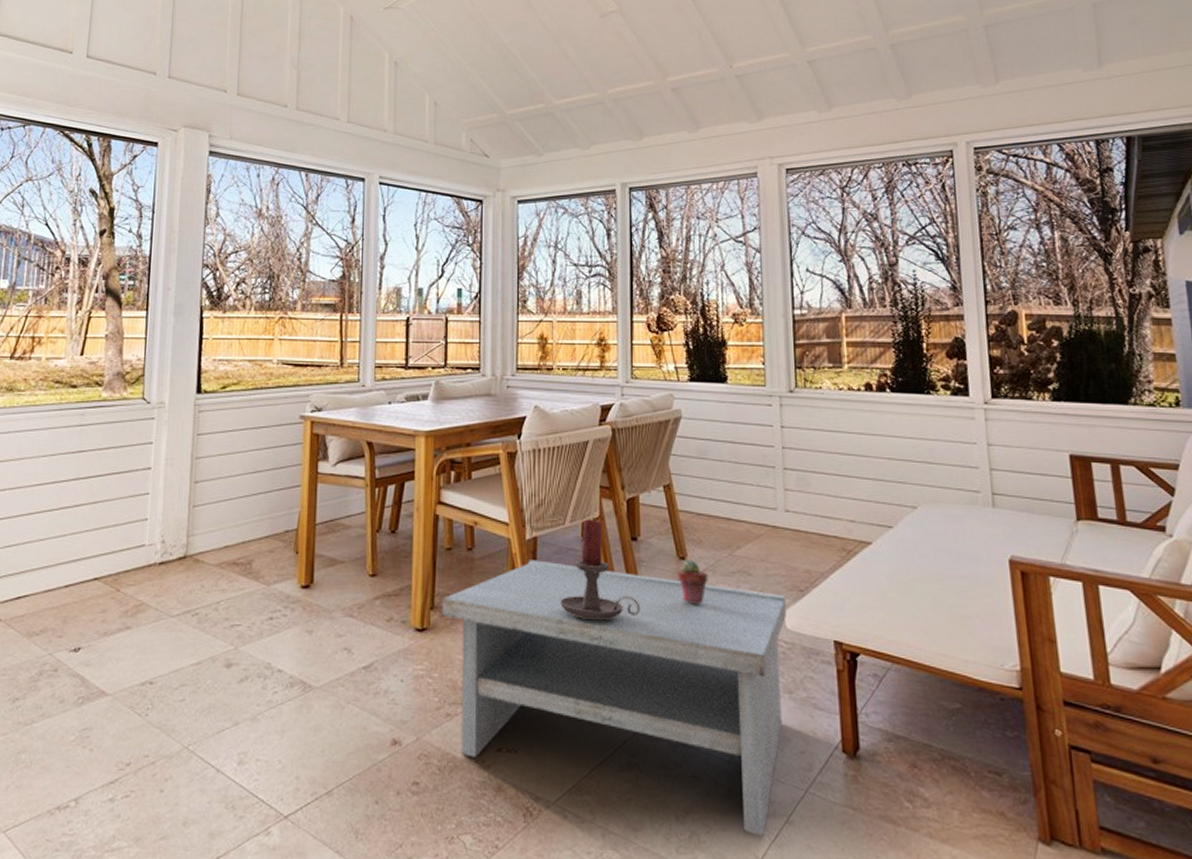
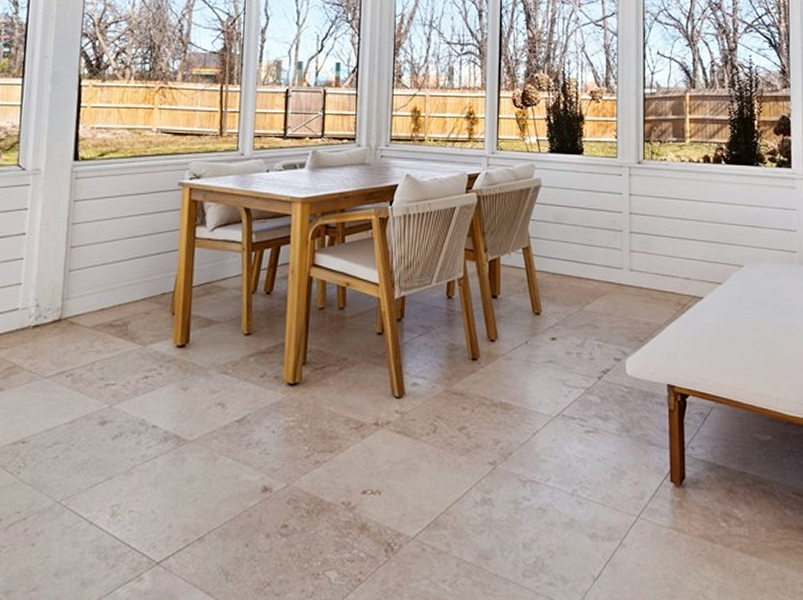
coffee table: present [442,560,786,838] -> none [313,317,627,559]
candle holder: present [560,519,640,619] -> none [425,279,498,370]
potted succulent: present [677,560,708,605] -> none [532,315,560,355]

